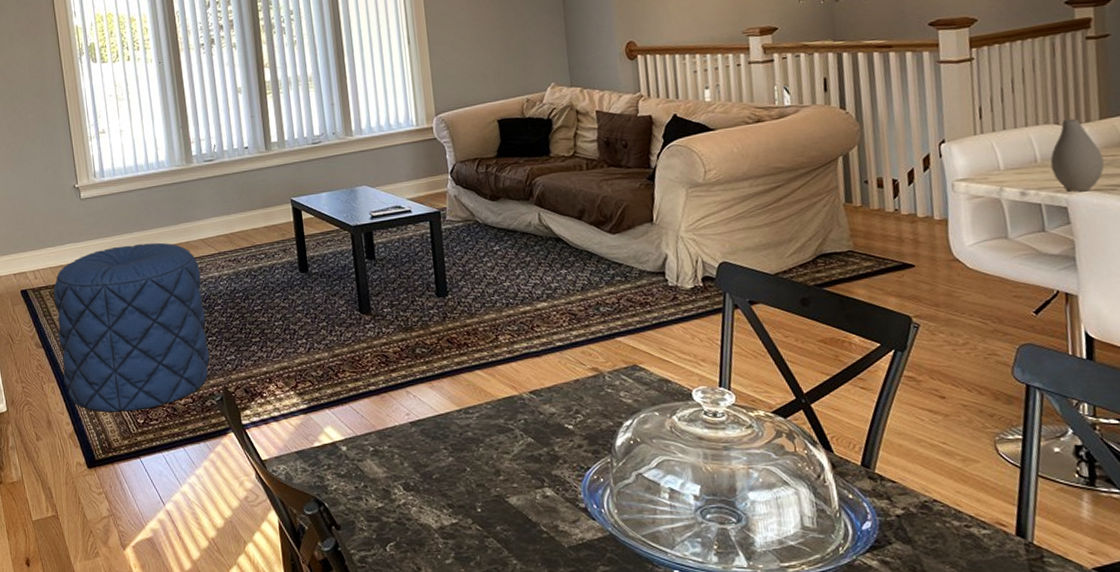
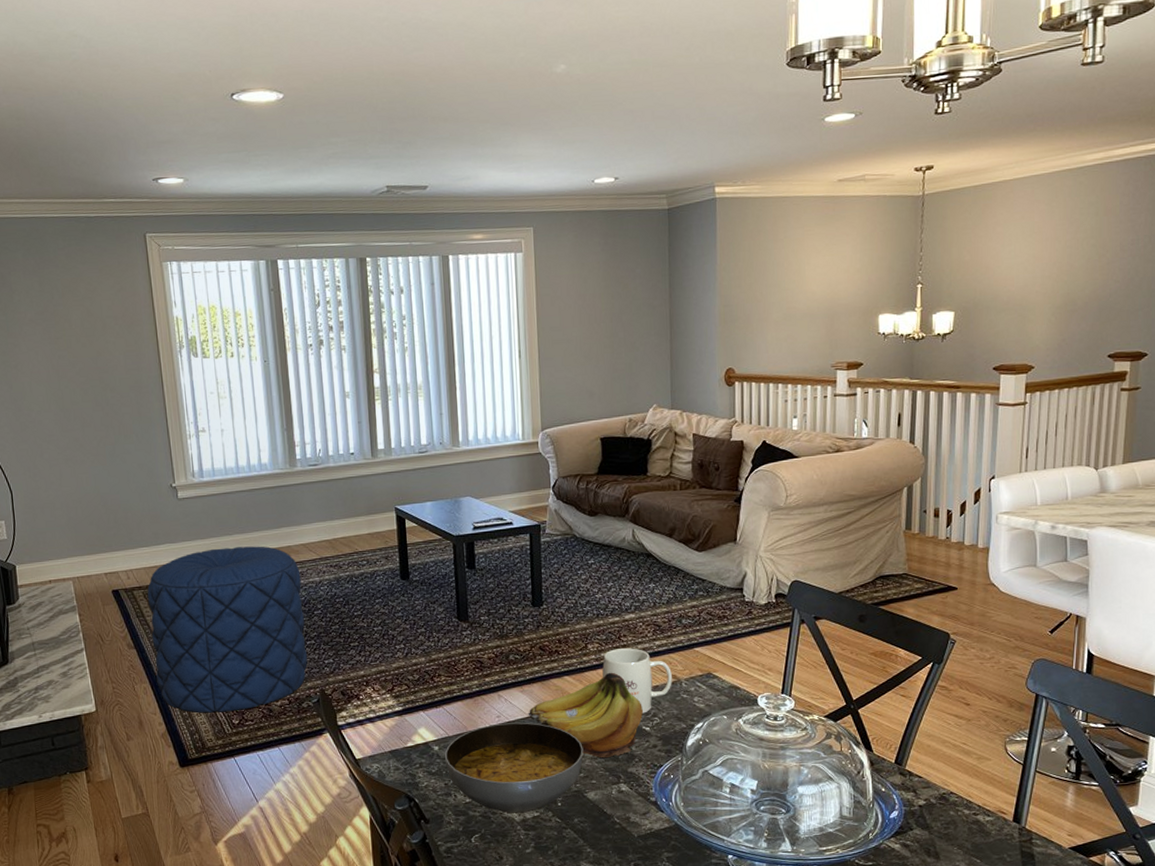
soup bowl: none [353,420,502,520] -> present [445,722,584,814]
fruit: none [439,365,565,460] -> present [528,672,644,758]
mug: none [516,339,594,410] -> present [602,648,672,714]
vase: present [1050,118,1105,192] -> none [1078,462,1121,528]

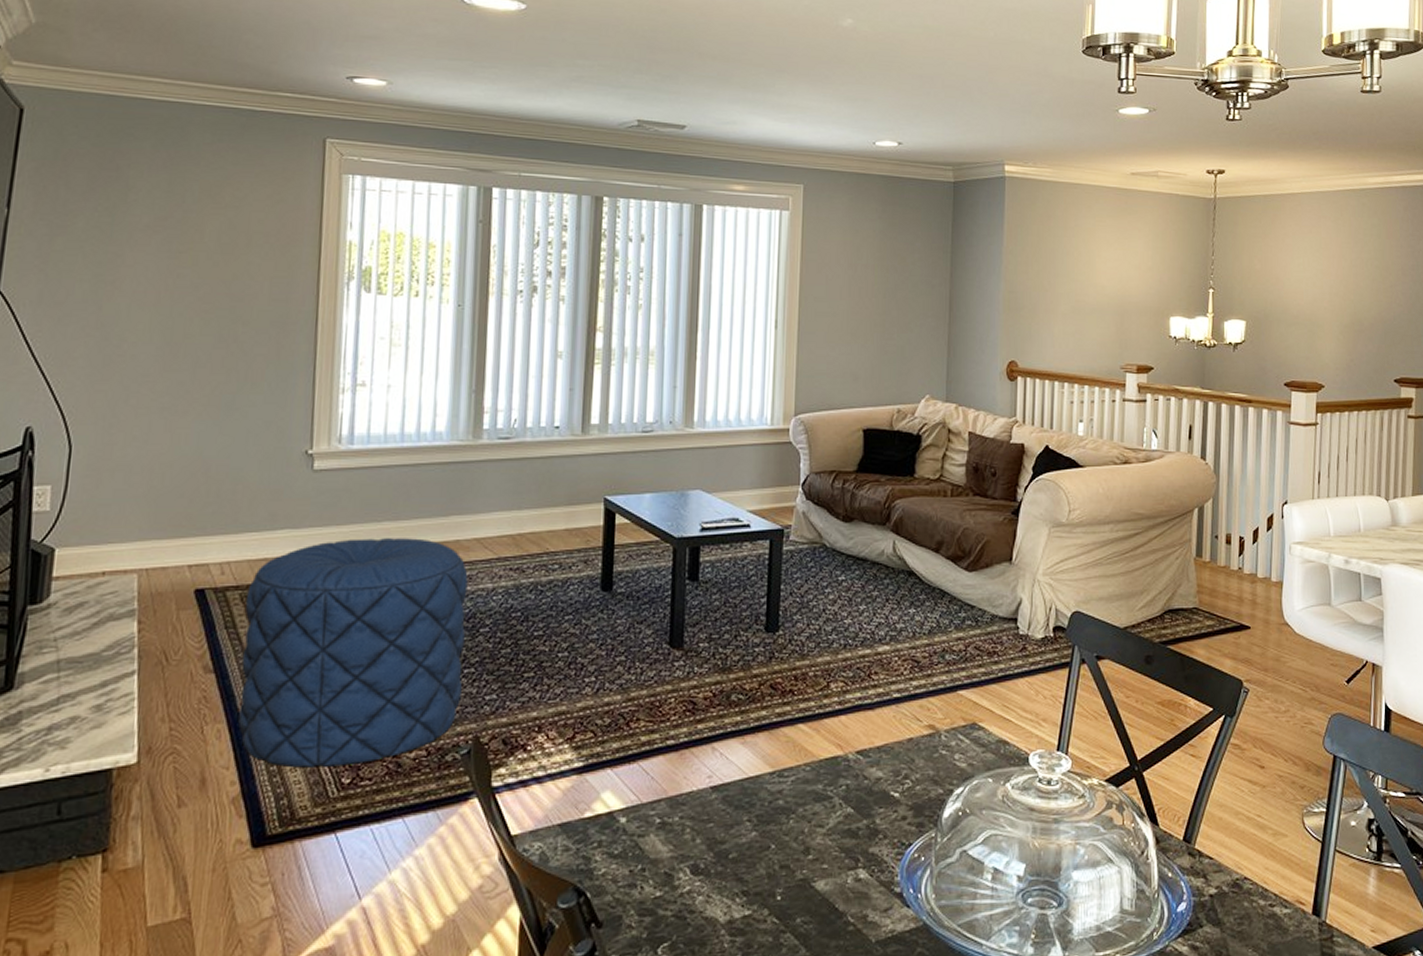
soup bowl: present [445,722,584,814] -> none [634,784,815,912]
fruit: present [528,672,644,758] -> none [748,719,893,835]
mug: present [602,648,672,714] -> none [844,689,930,775]

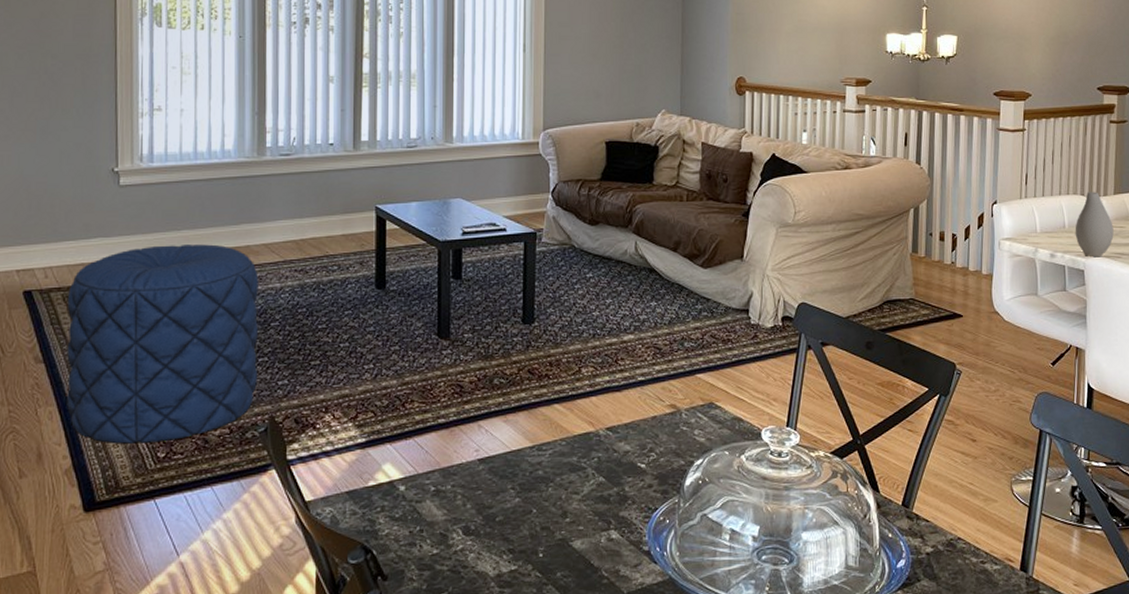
vase: none [1371,492,1412,564] -> present [1075,192,1114,258]

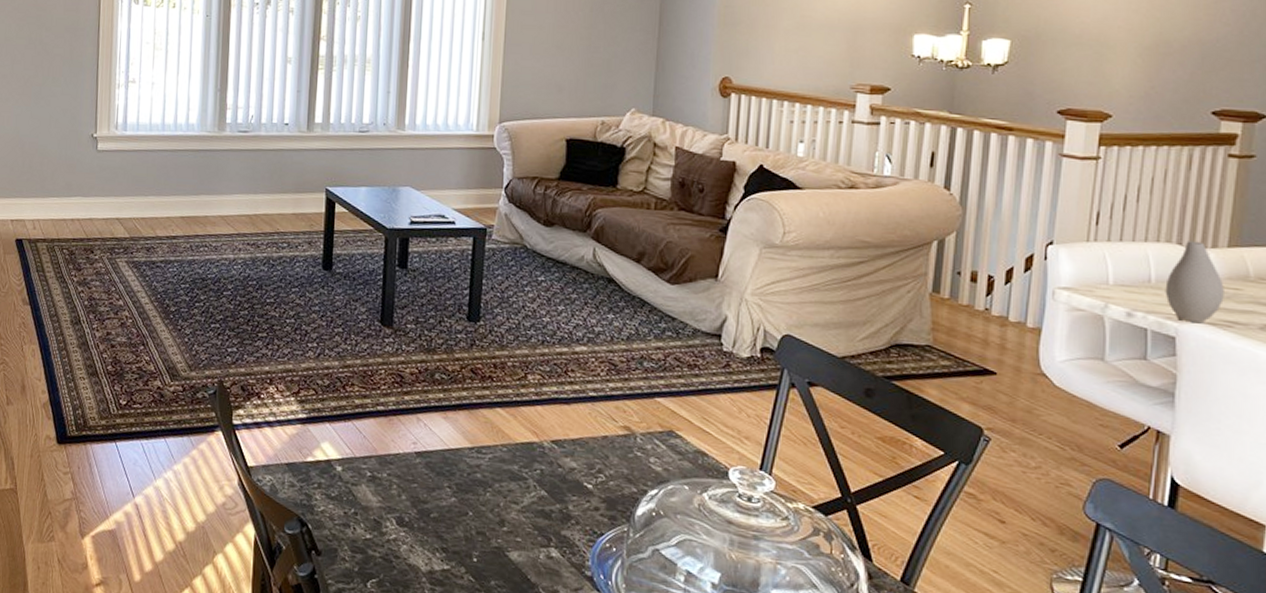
pouf: present [67,244,259,444] -> none [47,208,214,391]

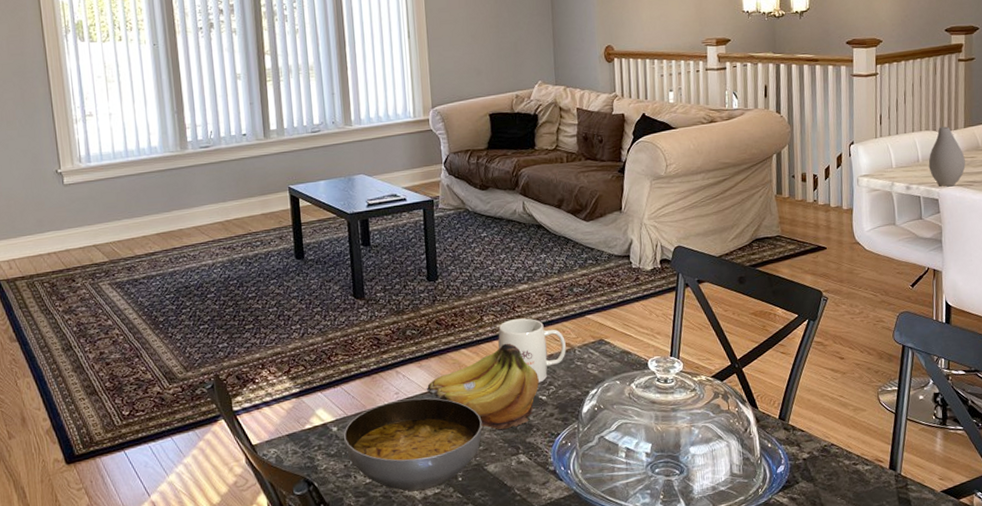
soup bowl: none [348,451,510,563] -> present [344,398,482,492]
fruit: none [449,411,587,514] -> present [426,343,540,430]
mug: none [540,384,625,467] -> present [498,318,566,383]

